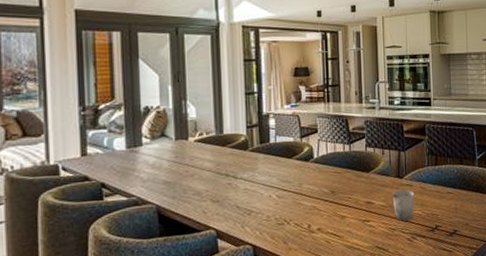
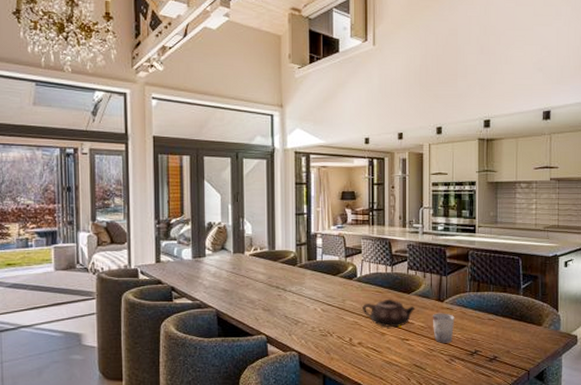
teapot: none [320,179,375,210] -> present [362,298,415,328]

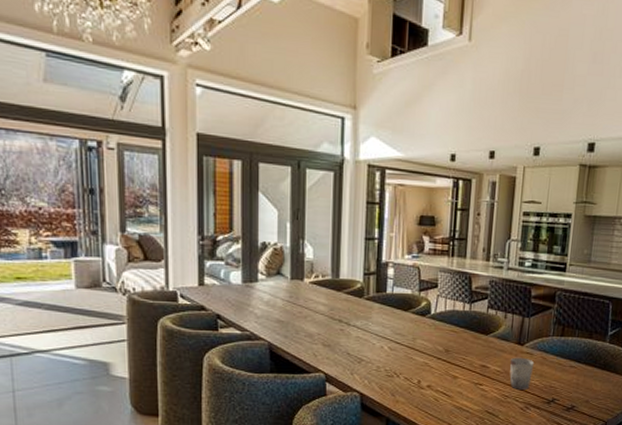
teapot: present [362,298,415,328] -> none [434,339,493,371]

